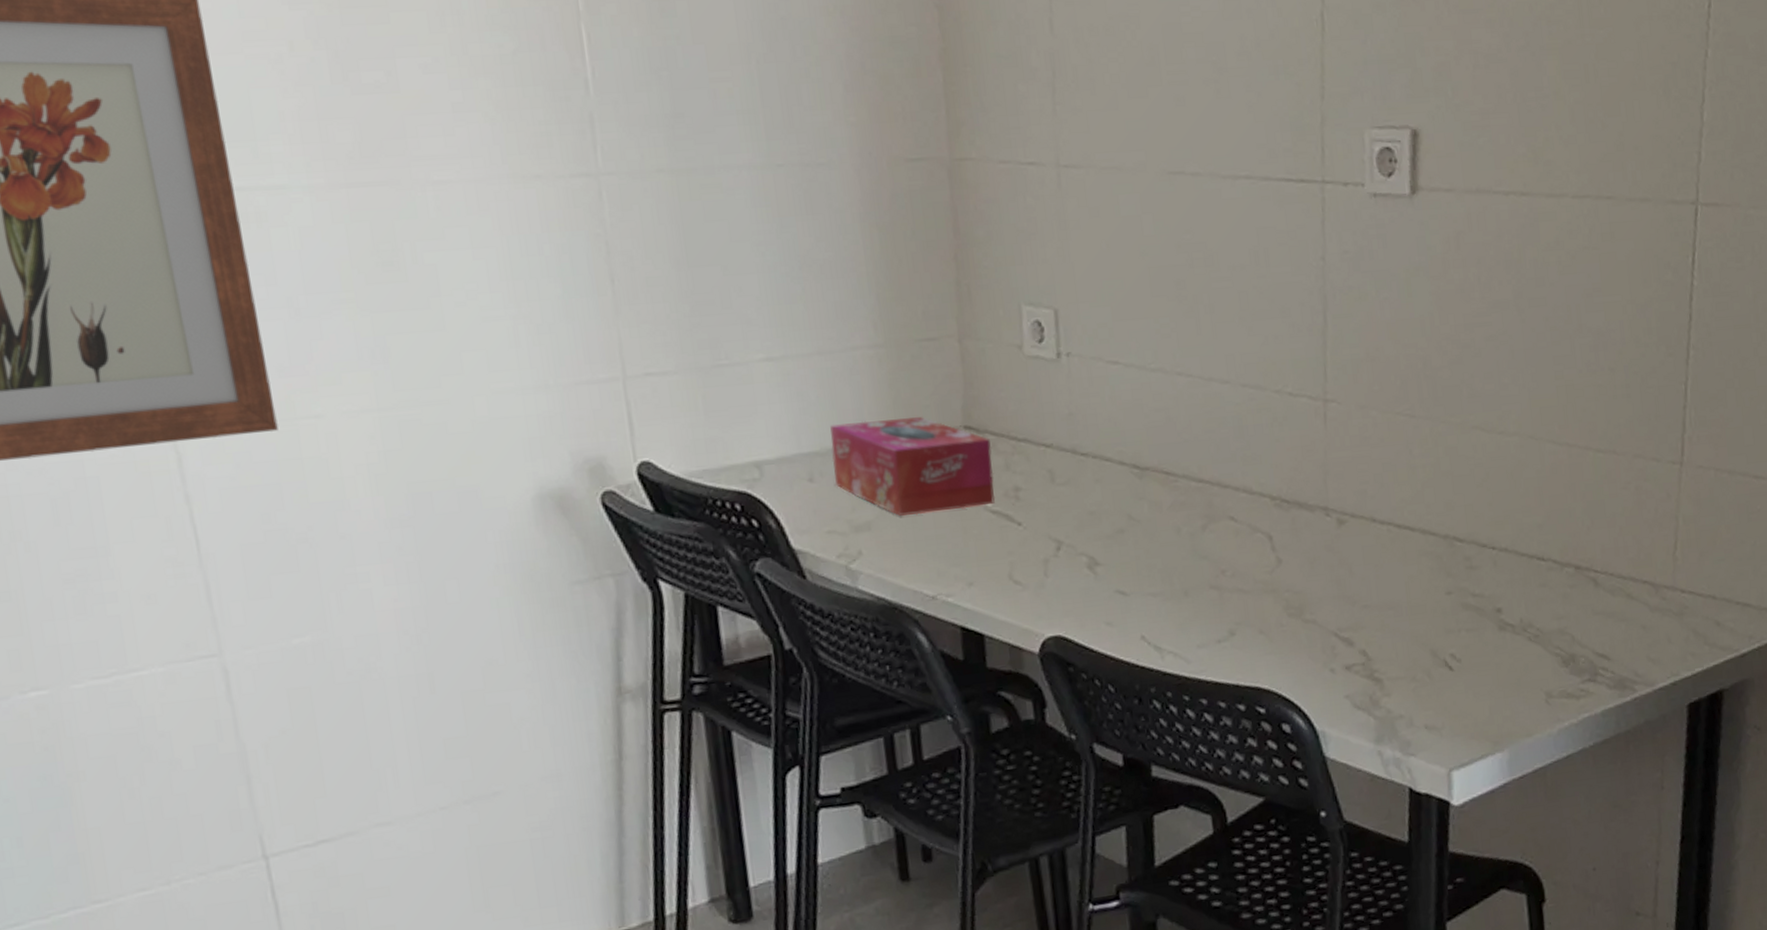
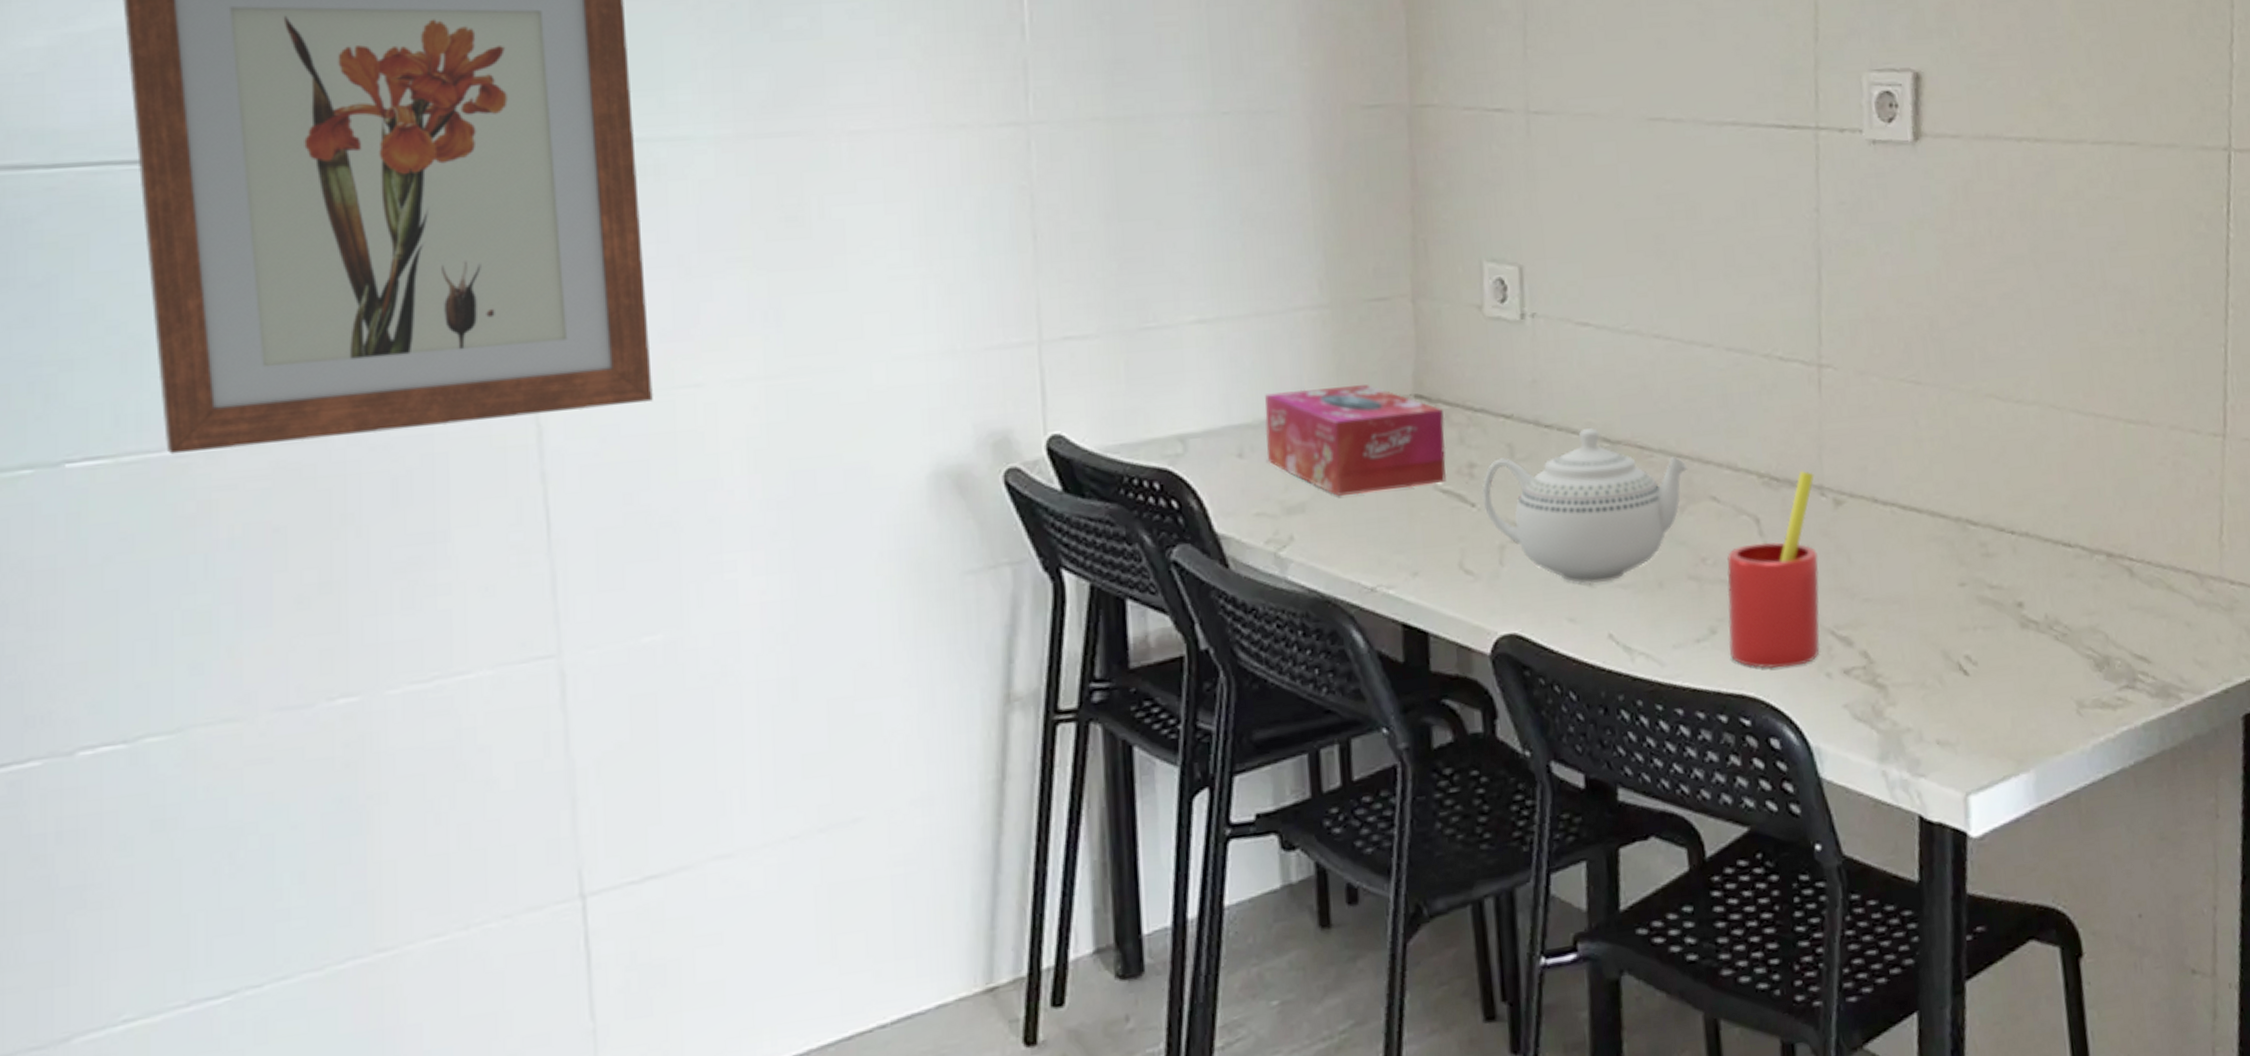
teapot: none [1027,456,1209,593] -> present [1482,428,1688,584]
straw: none [1244,494,1326,666] -> present [1727,471,1821,669]

